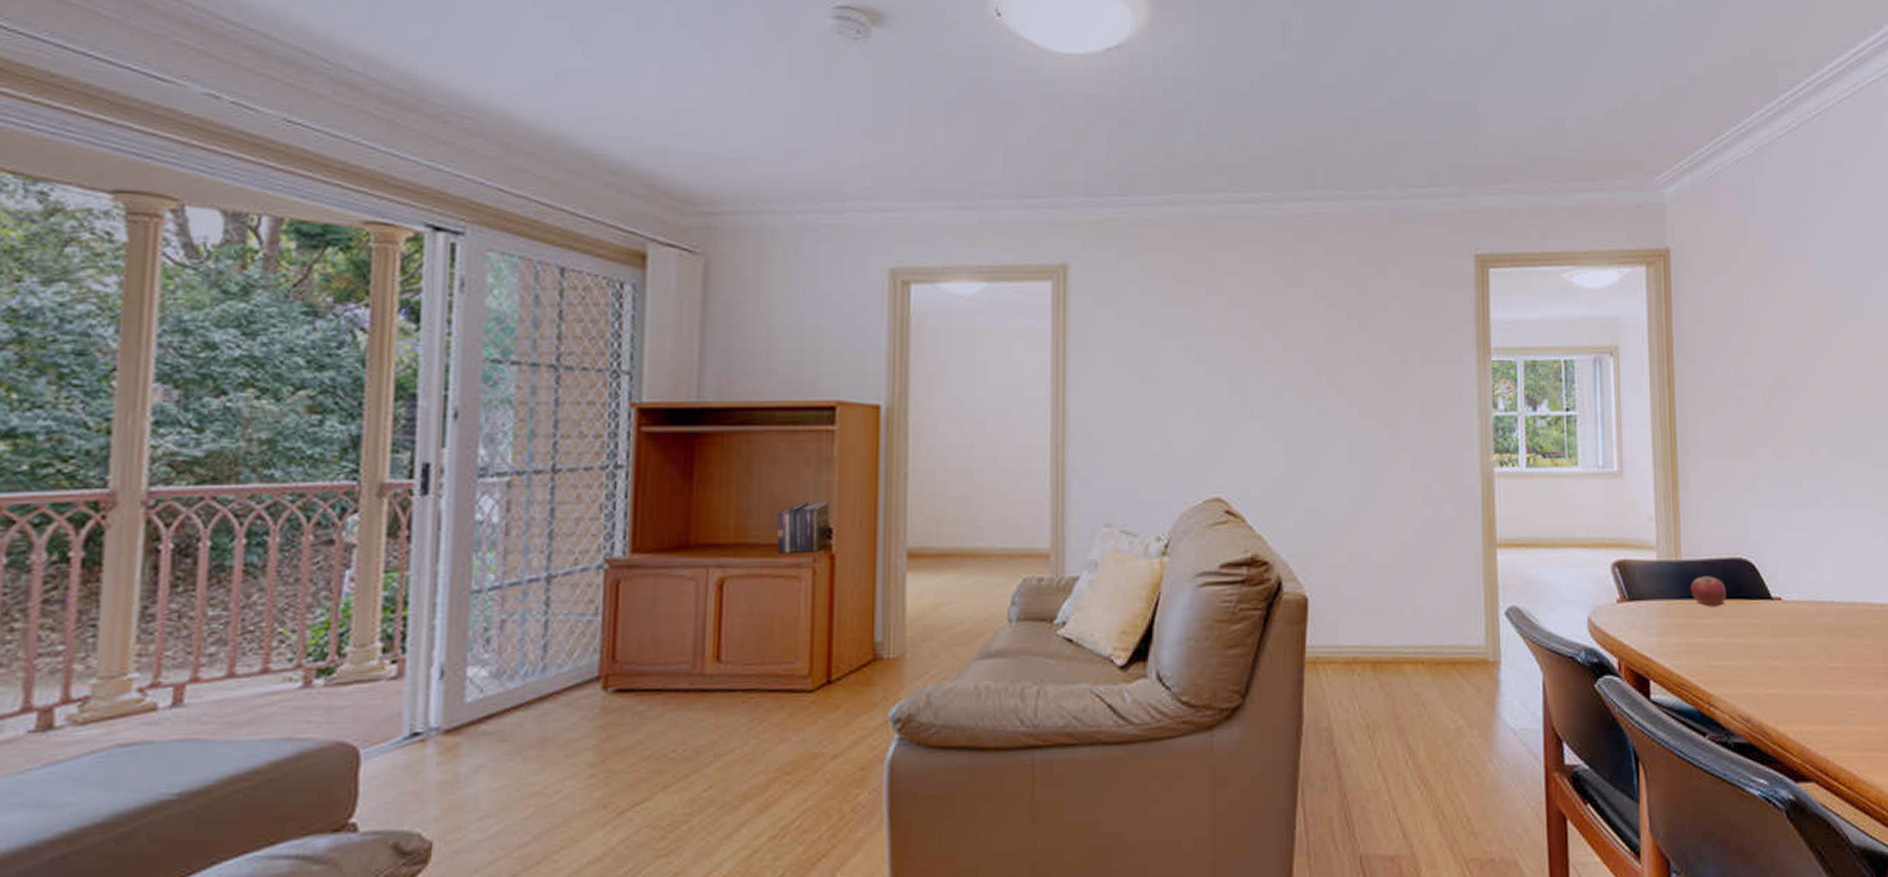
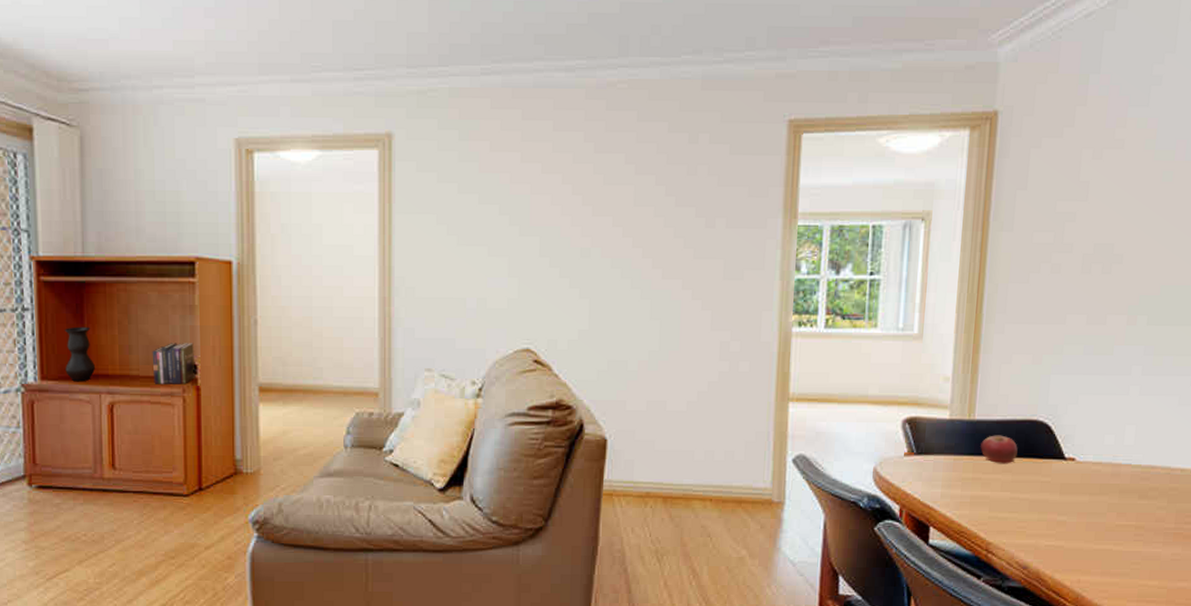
vase: none [664,486,705,554] -> present [64,326,96,382]

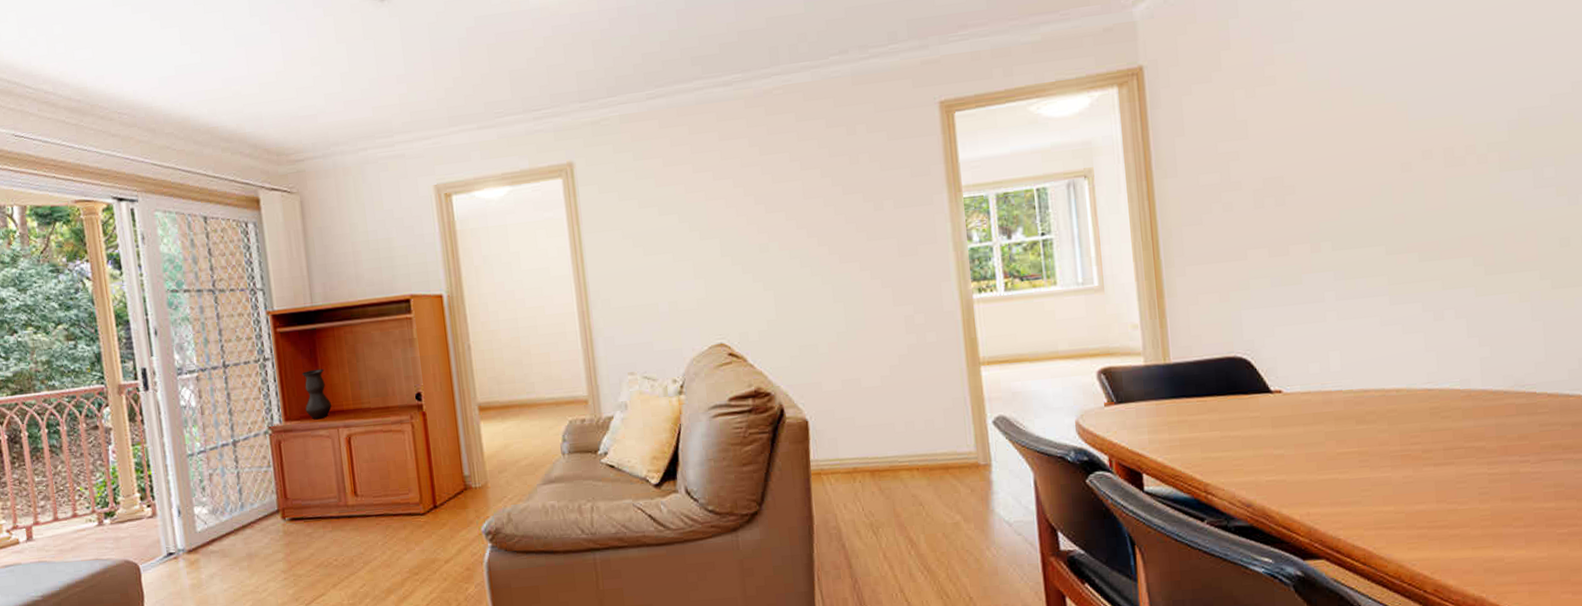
books: present [152,343,196,384] -> none [380,373,421,414]
fruit: present [979,435,1018,464] -> none [1180,375,1221,405]

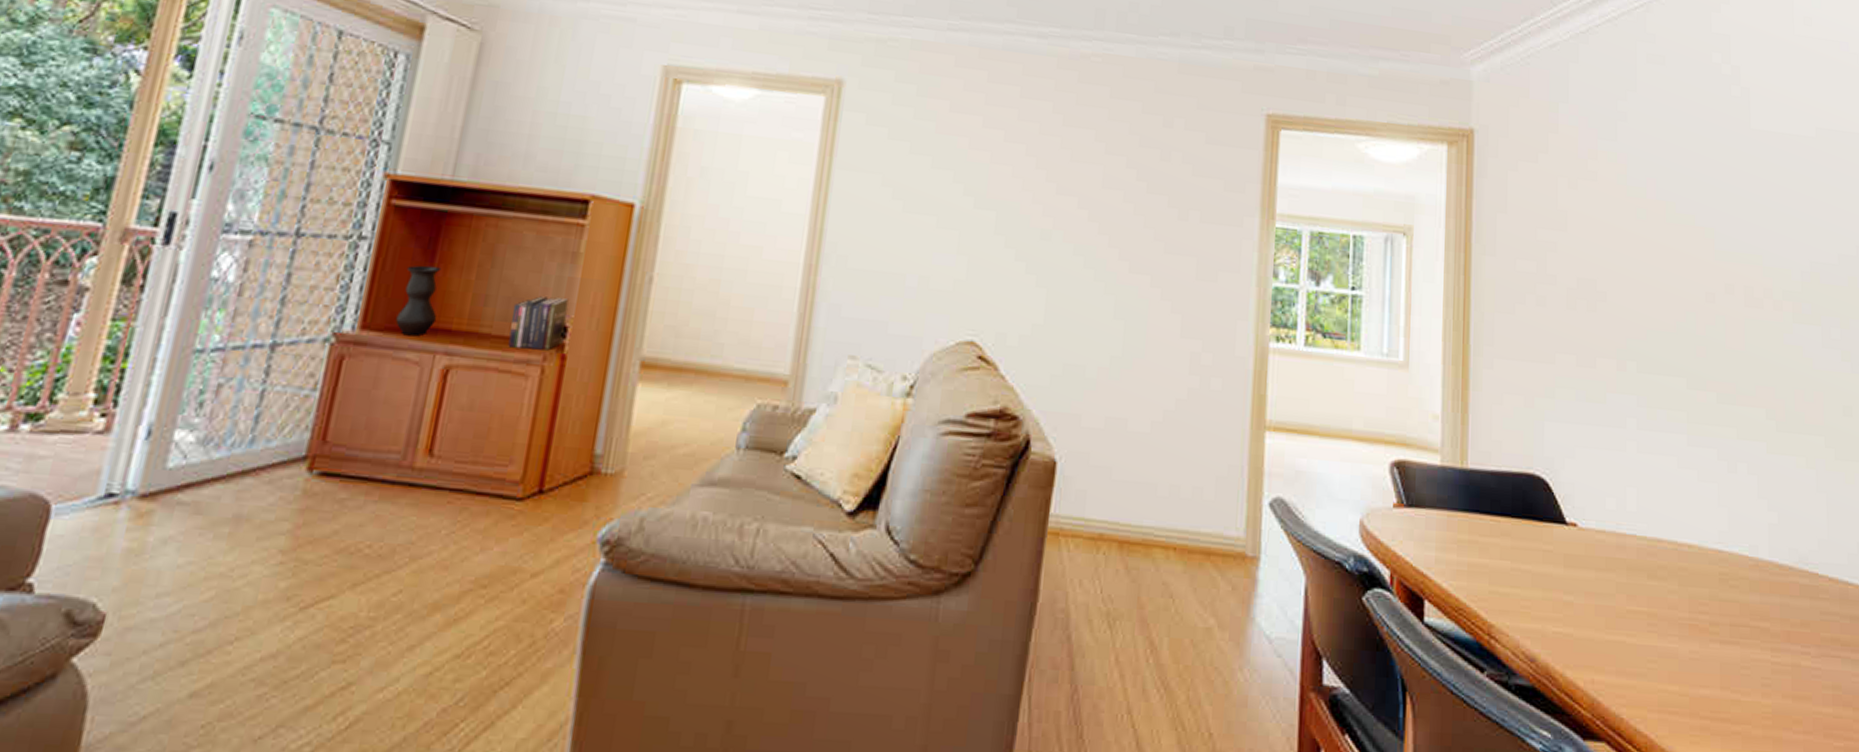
books: none [380,373,421,414] -> present [508,296,569,351]

